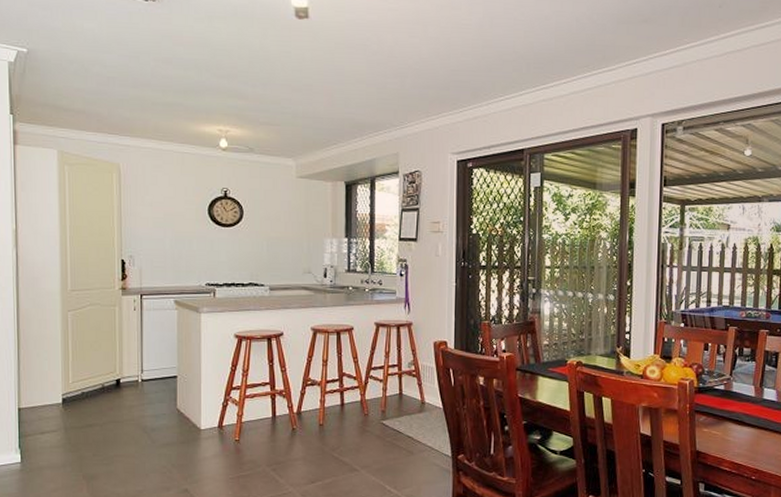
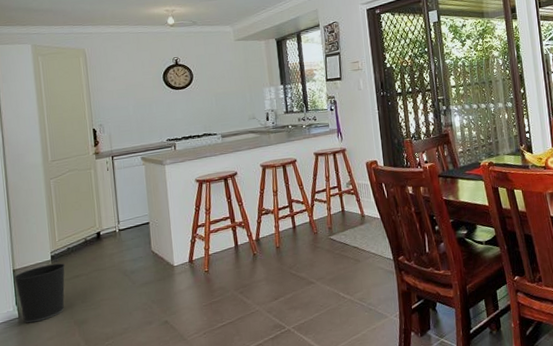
wastebasket: none [18,408,78,470] -> present [13,263,66,323]

